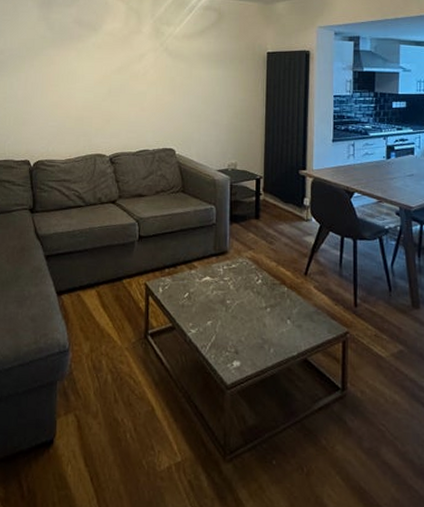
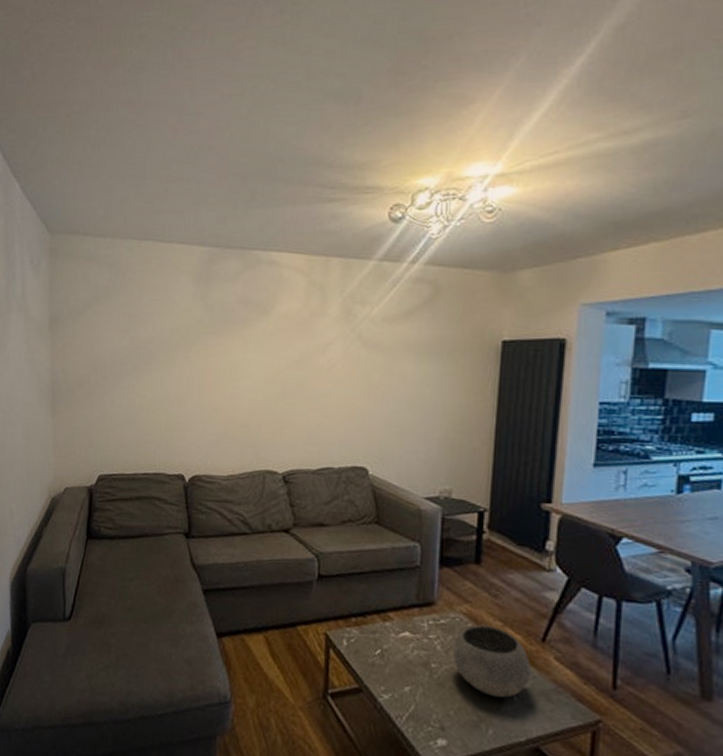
bowl: none [243,266,299,323] -> present [453,624,532,698]

